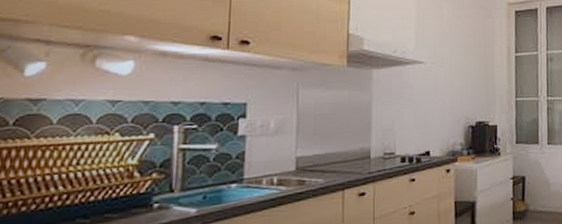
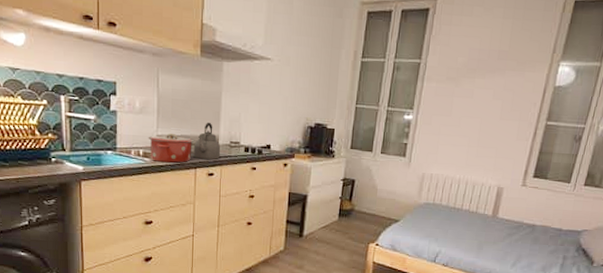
casserole: none [284,152,342,190] -> present [148,133,195,164]
kettle: none [340,135,373,179] -> present [193,123,221,161]

